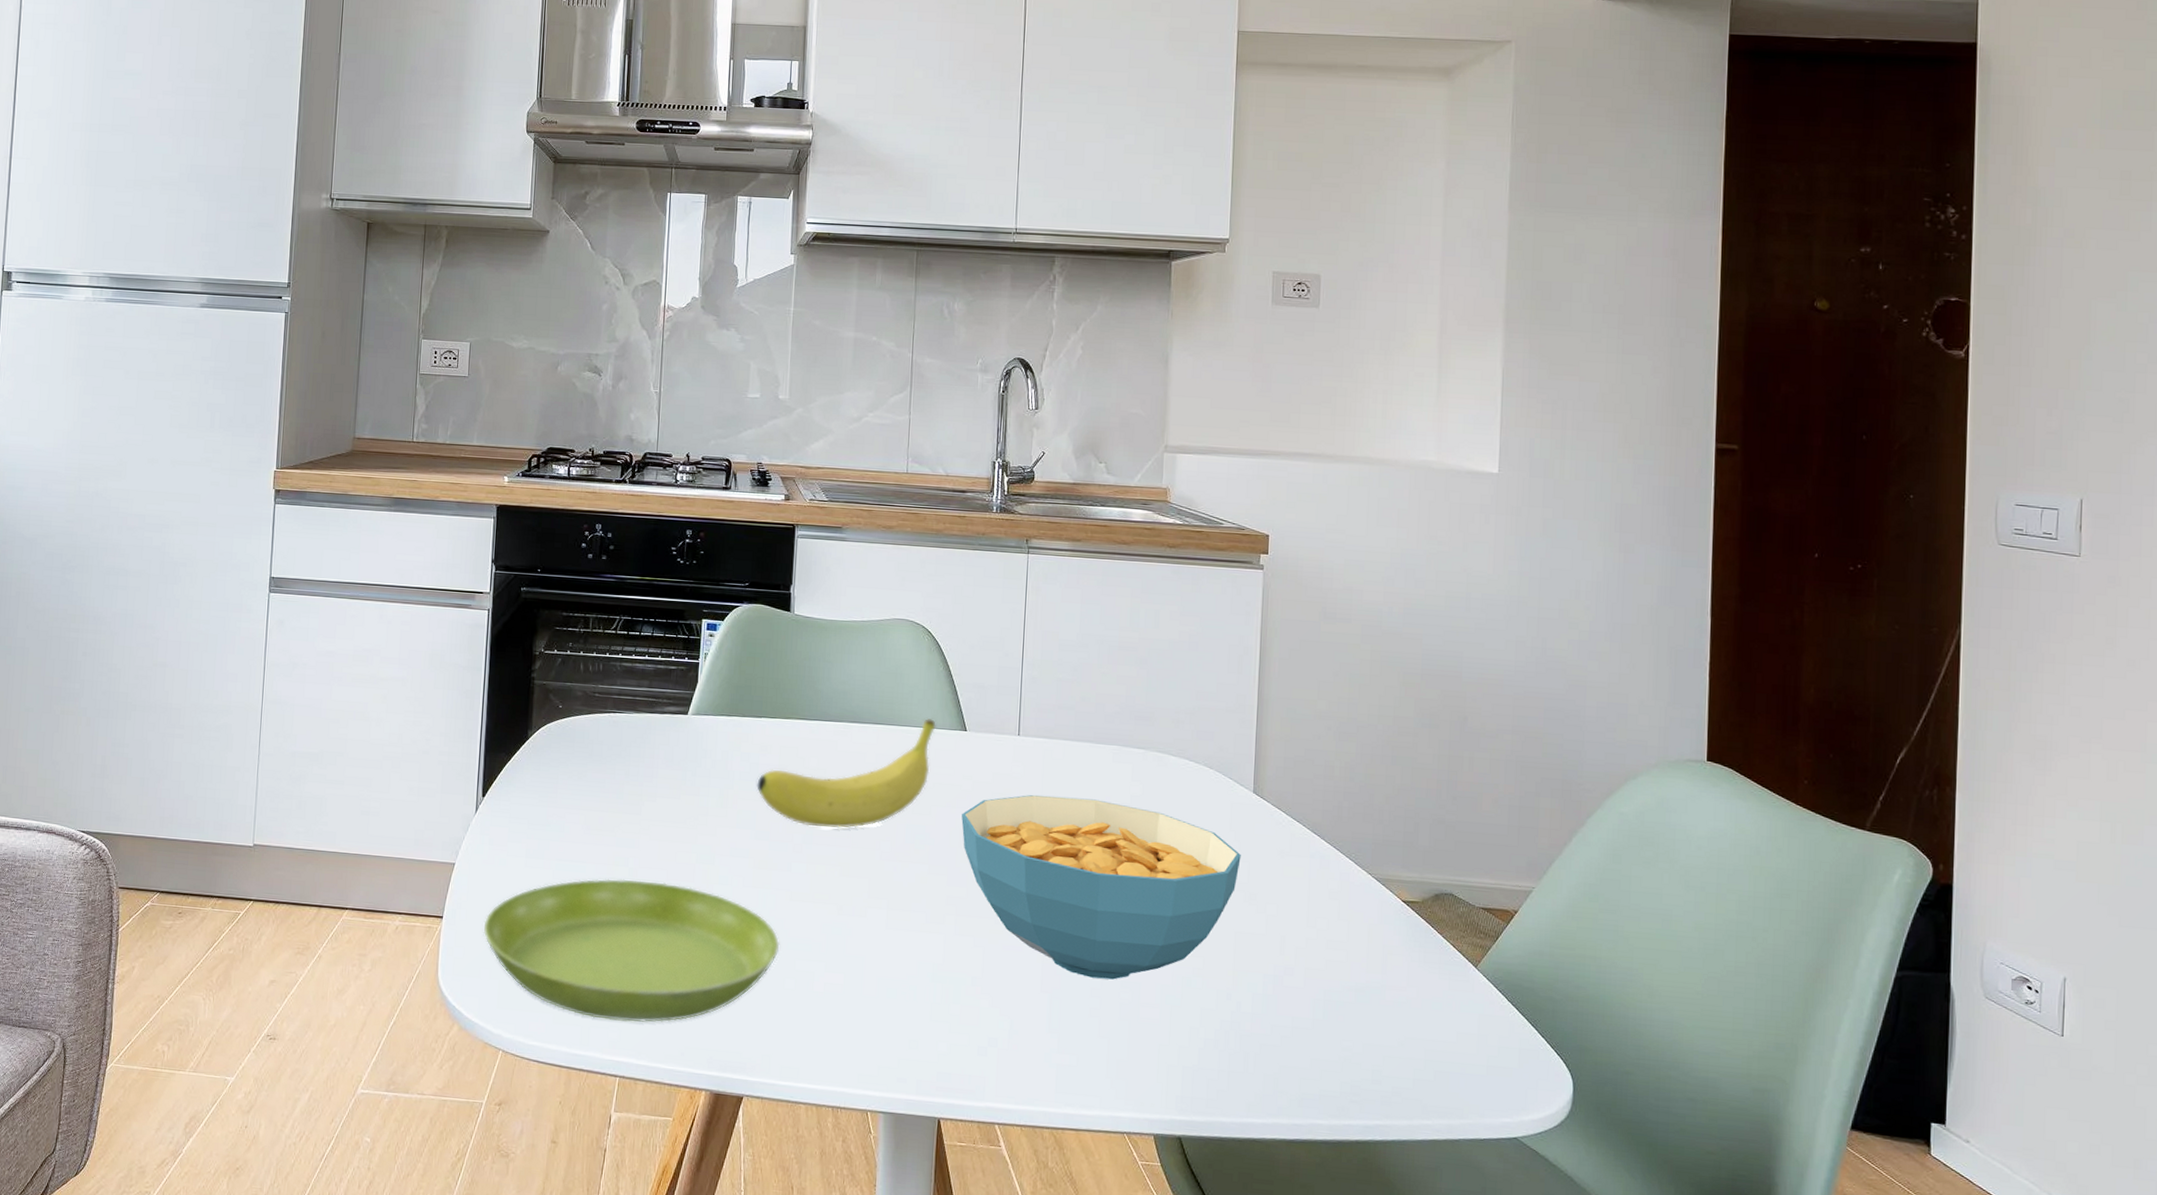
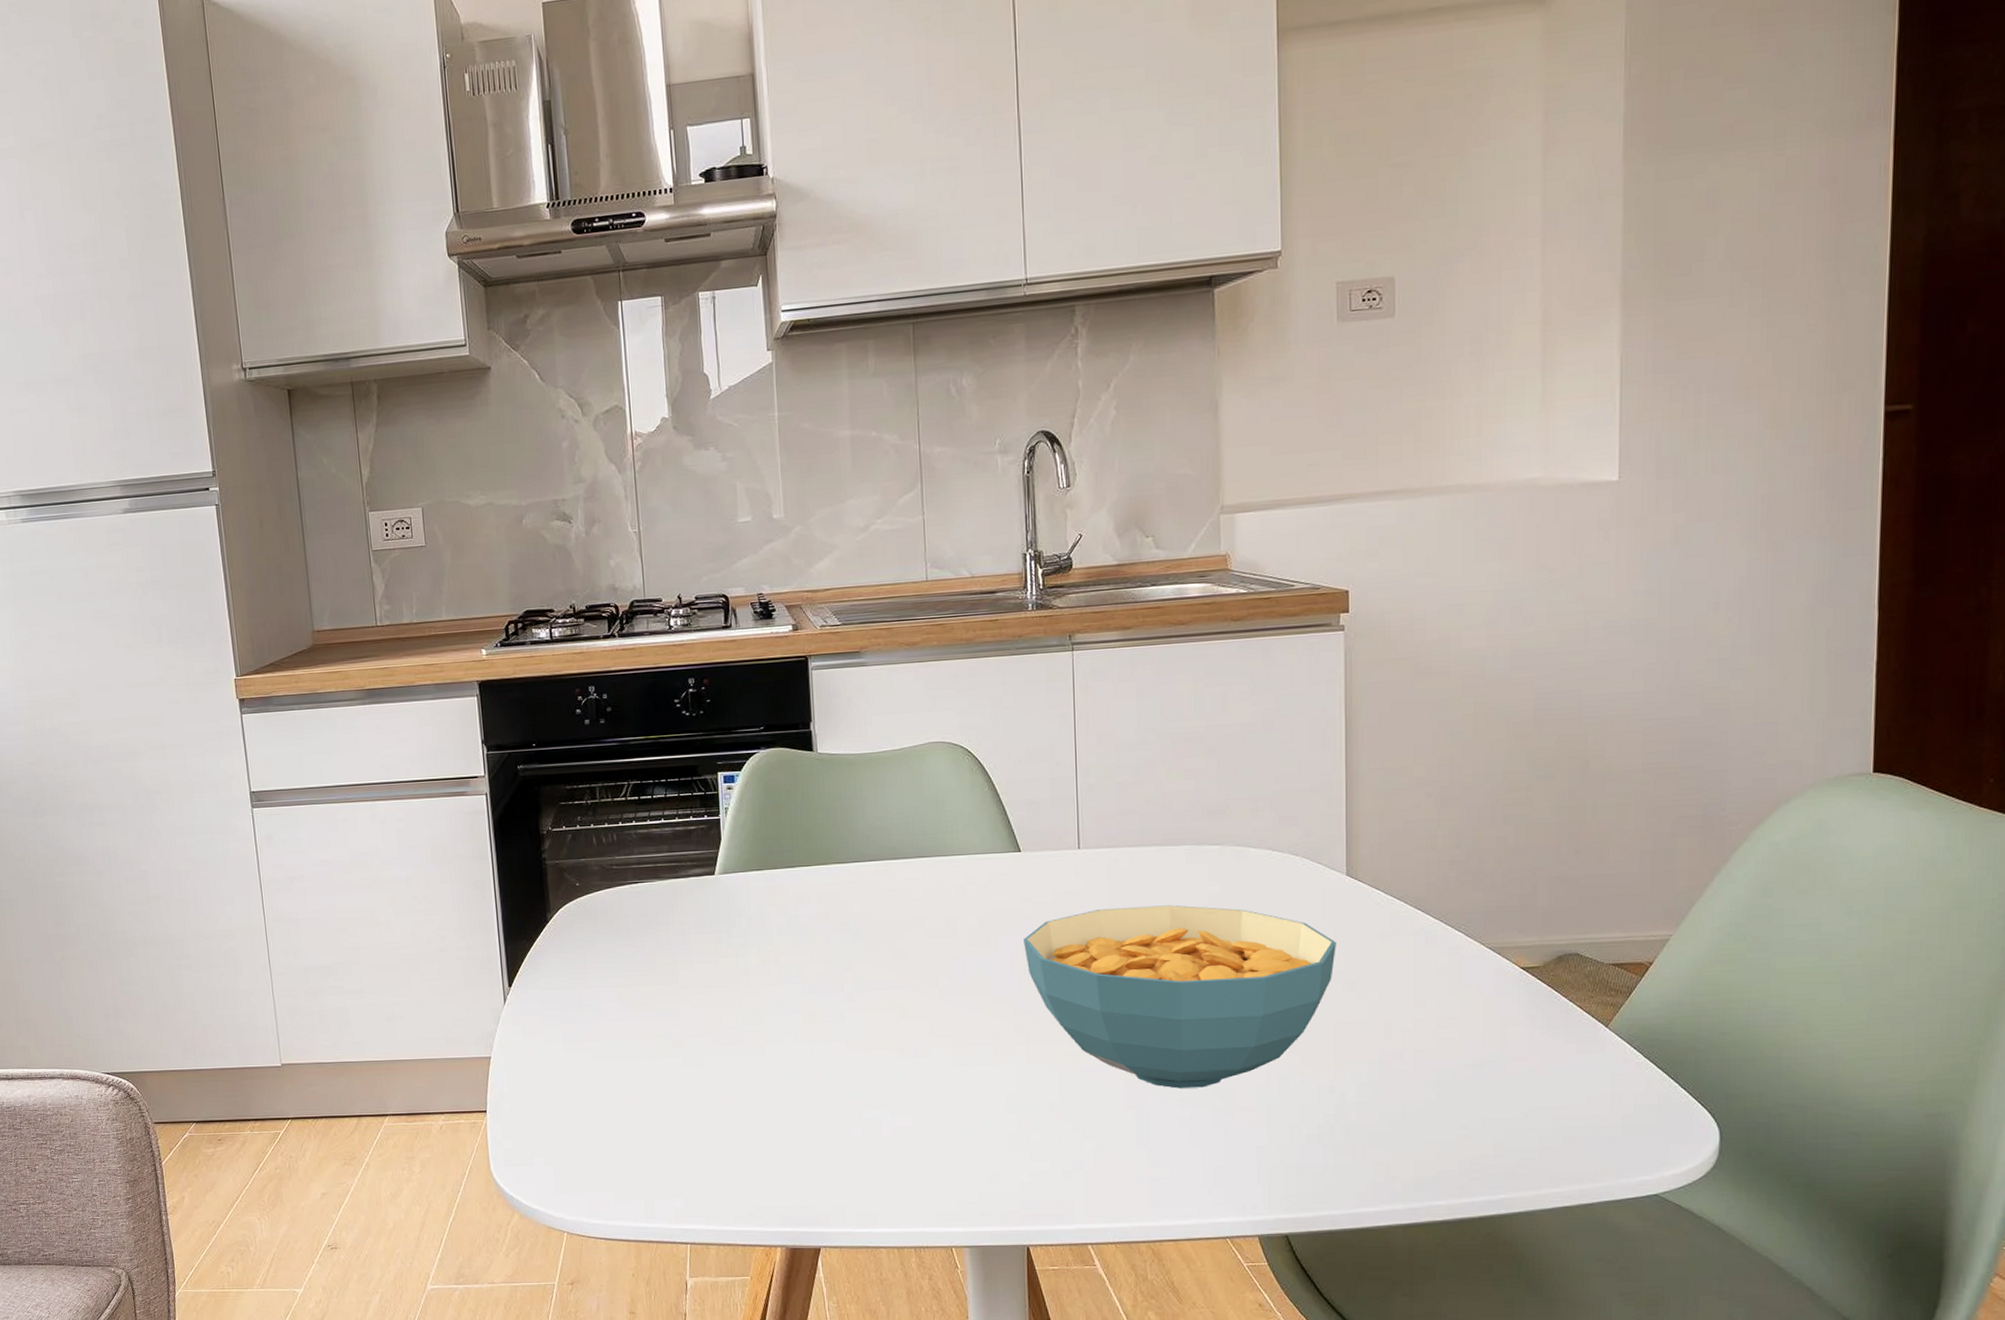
saucer: present [483,879,780,1023] -> none [529,1049,842,1191]
fruit: present [756,719,936,829] -> none [797,844,986,973]

